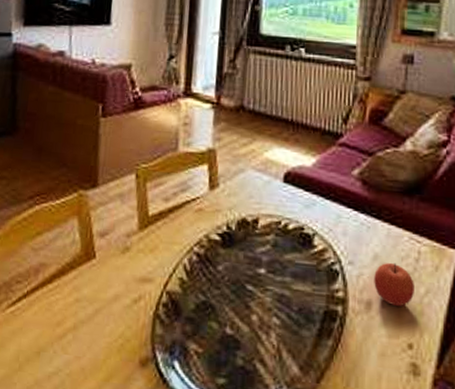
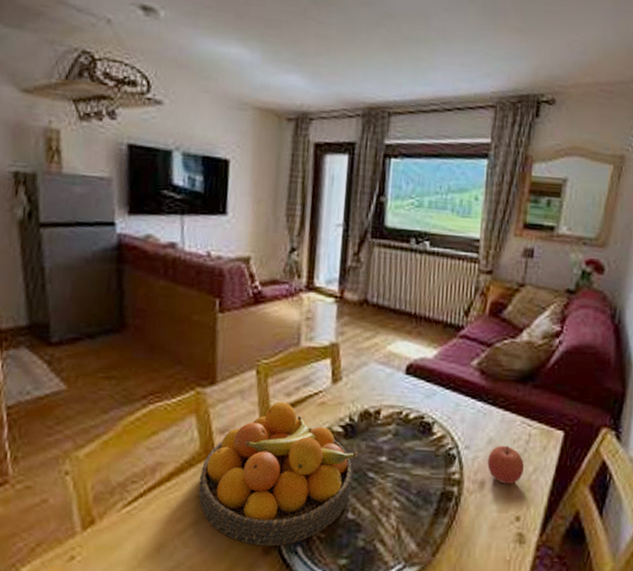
fruit bowl: none [78,206,236,359] -> present [198,401,359,547]

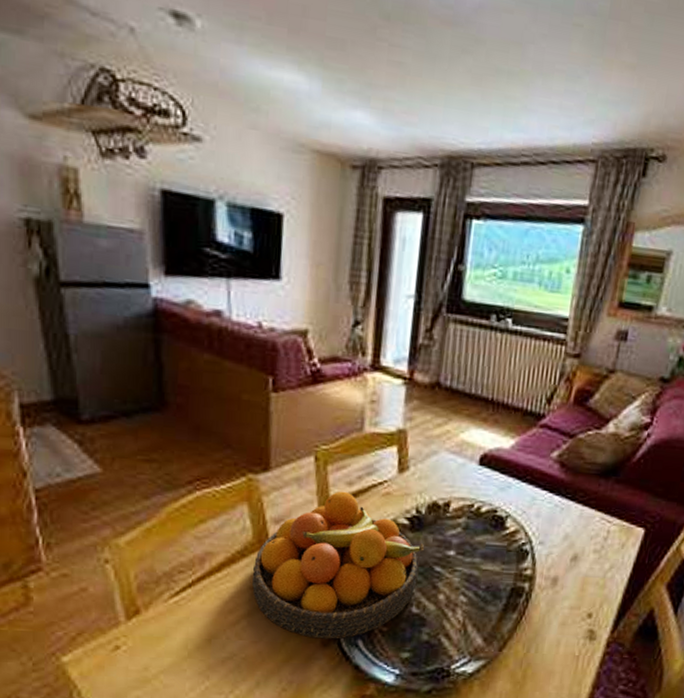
apple: present [487,445,524,484] -> none [561,541,601,581]

